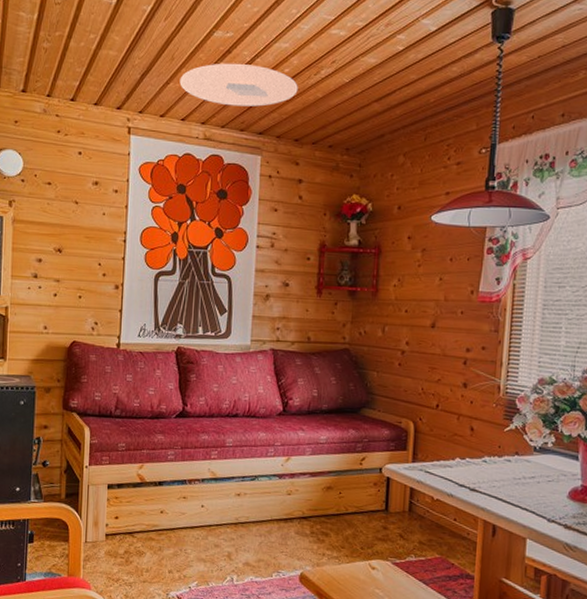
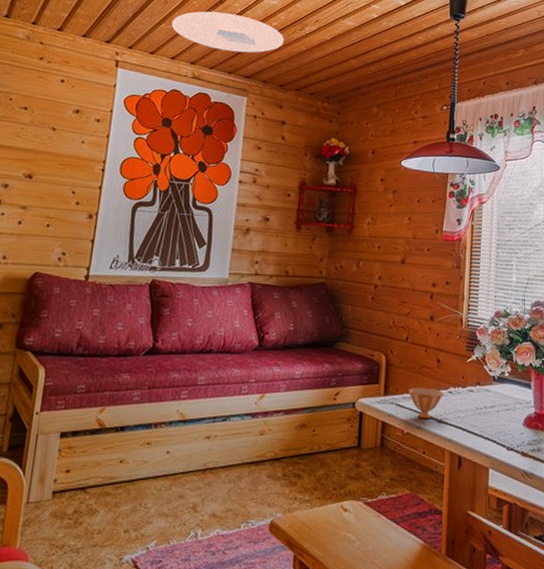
teacup: none [439,454,477,487] -> present [408,387,443,419]

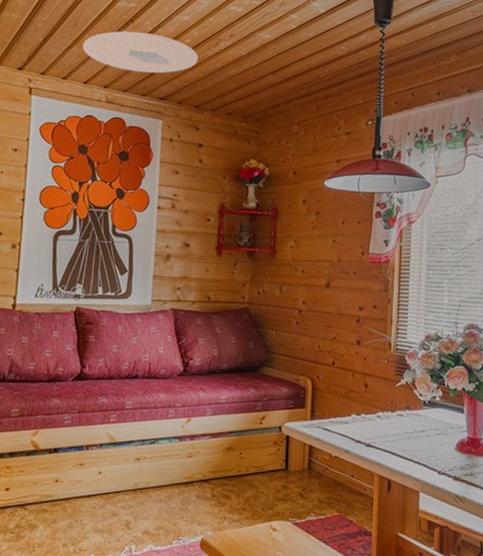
teacup: present [408,387,443,419] -> none [336,411,372,443]

